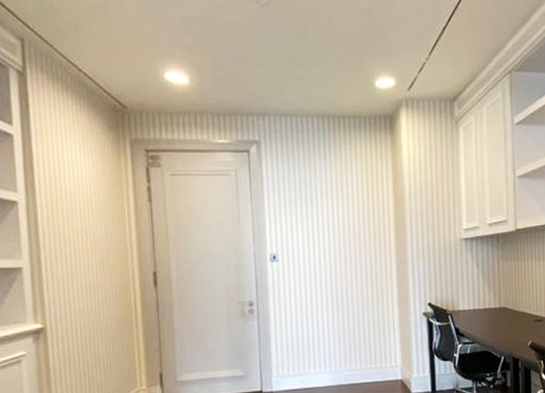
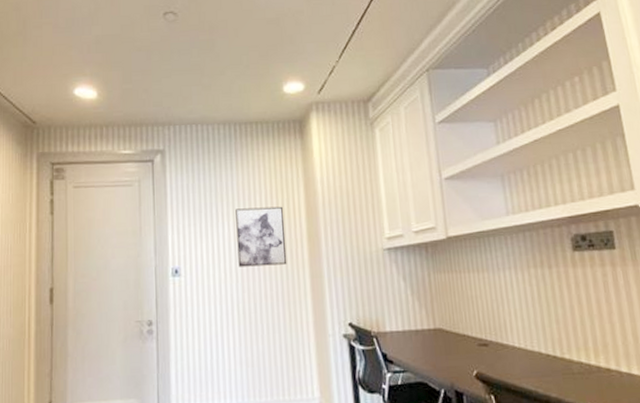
wall art: none [329,198,376,254] -> present [235,206,287,267]

